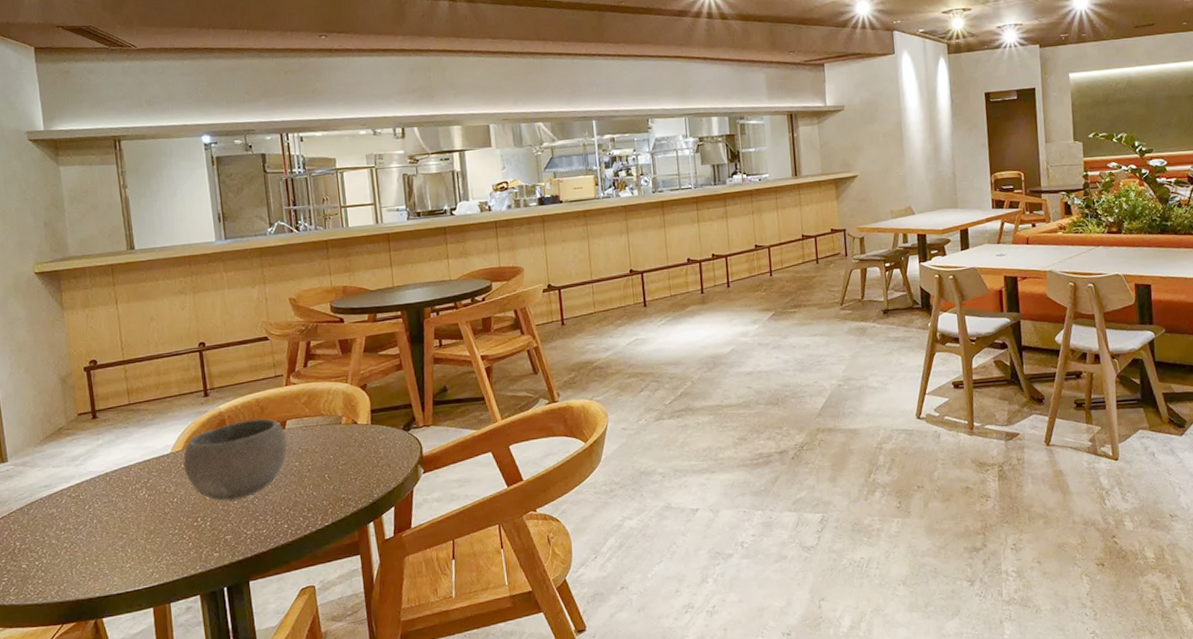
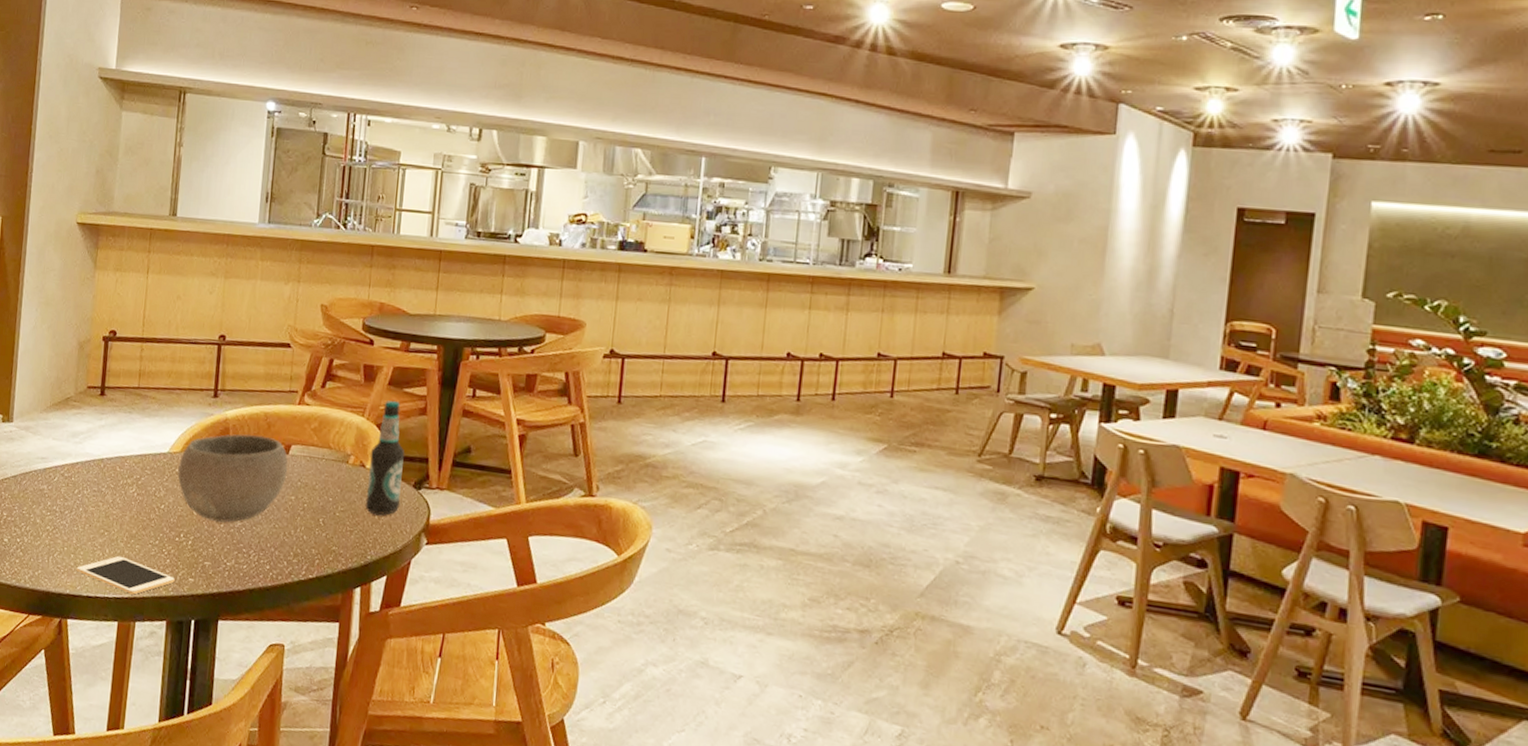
cell phone: none [102,551,201,582] -> present [76,555,175,595]
bottle: none [359,363,395,460] -> present [365,400,405,515]

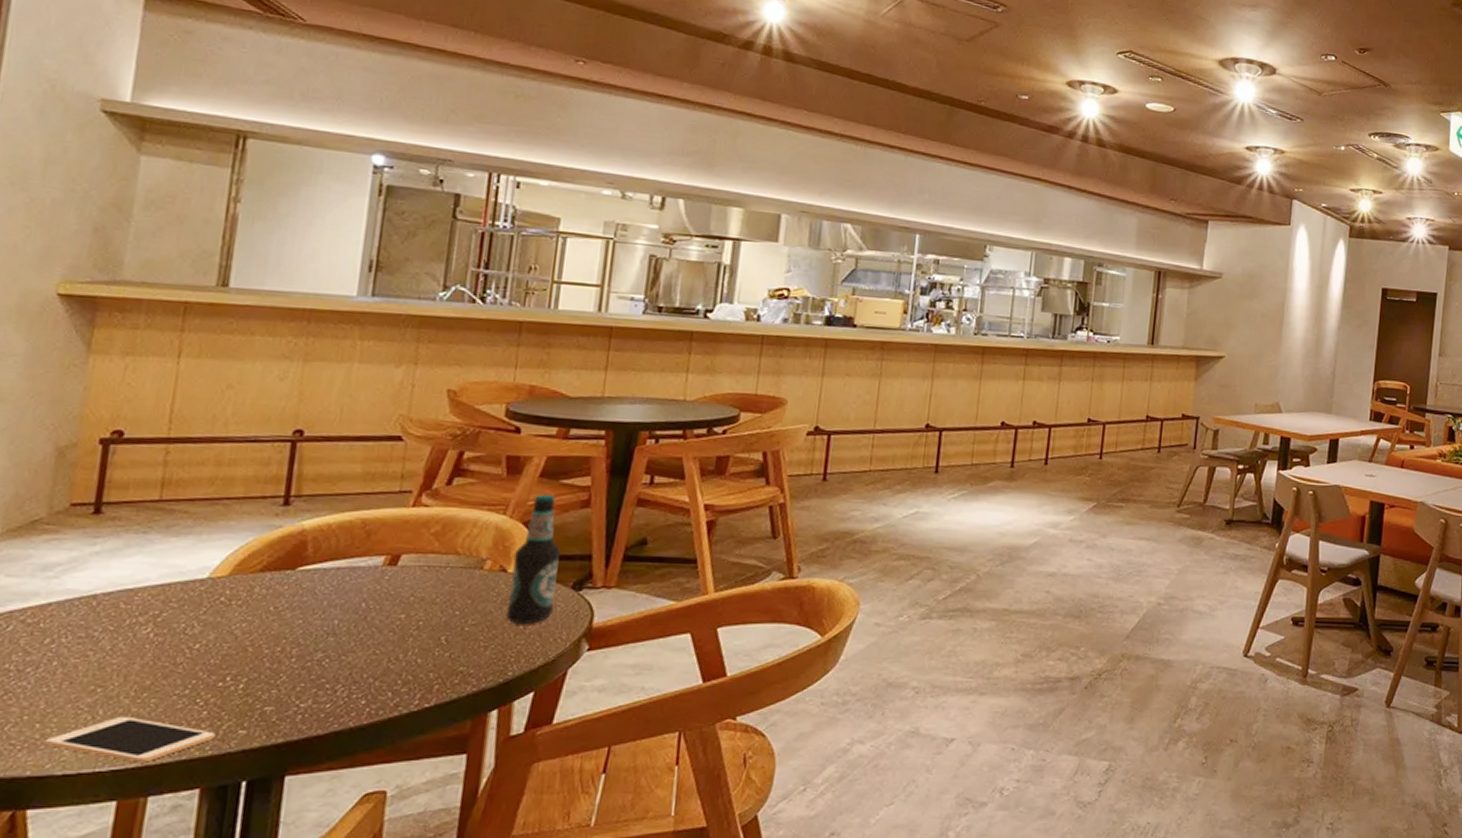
bowl: present [177,433,288,522] -> none [223,545,397,657]

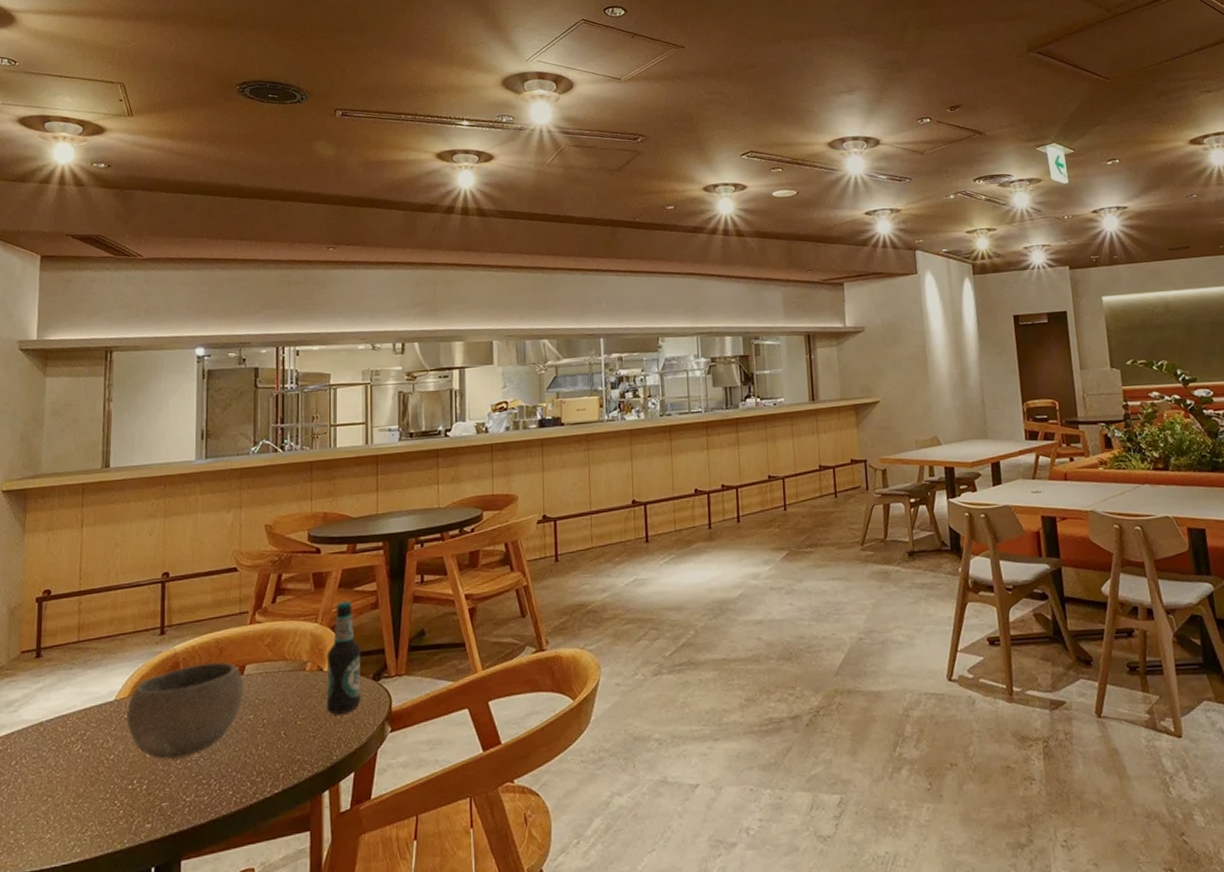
cell phone: present [44,716,216,763] -> none [17,819,130,858]
bowl: none [223,545,397,657] -> present [126,662,244,760]

